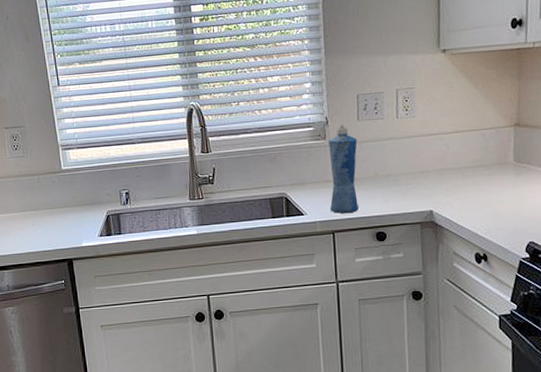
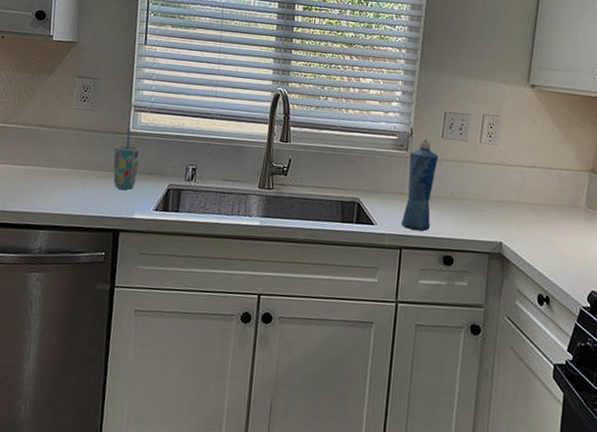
cup: none [52,166,78,223] -> present [113,128,141,190]

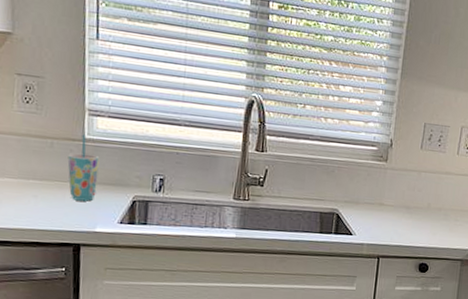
squeeze bottle: present [402,138,439,231] -> none [380,149,417,241]

